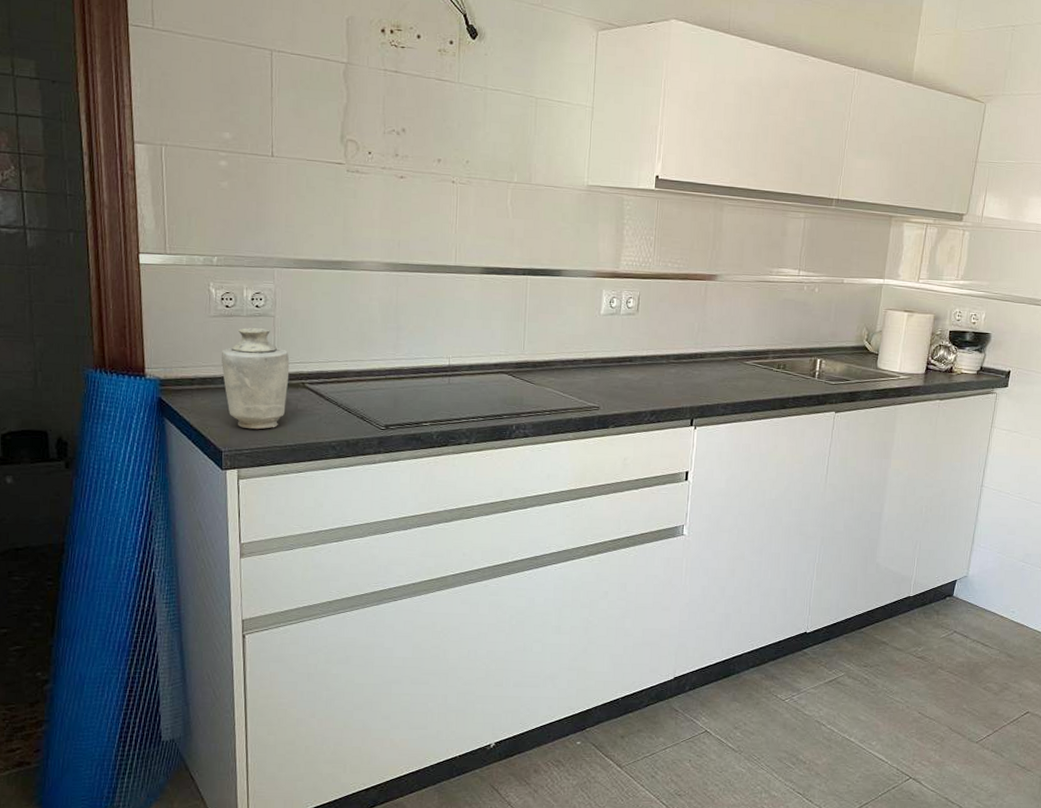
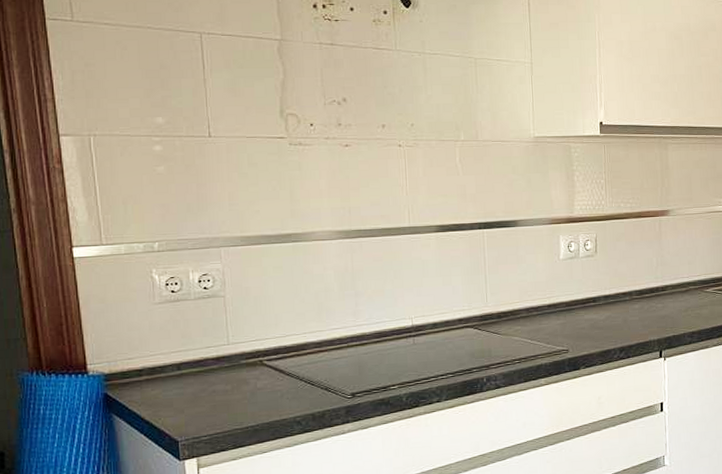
vase: present [221,328,290,430] -> none [169,310,245,414]

